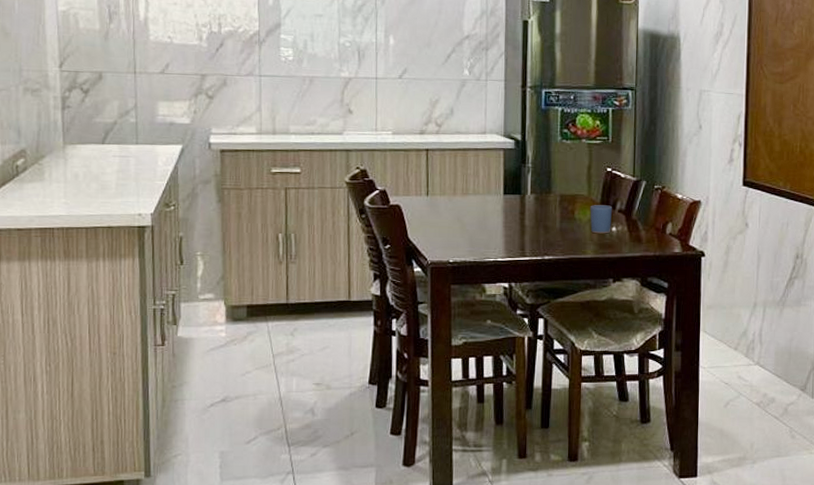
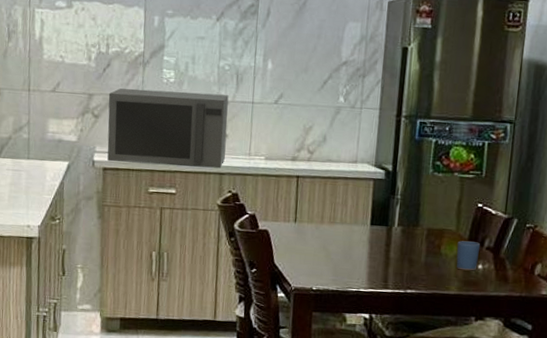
microwave: none [223,67,352,145] -> present [107,88,229,169]

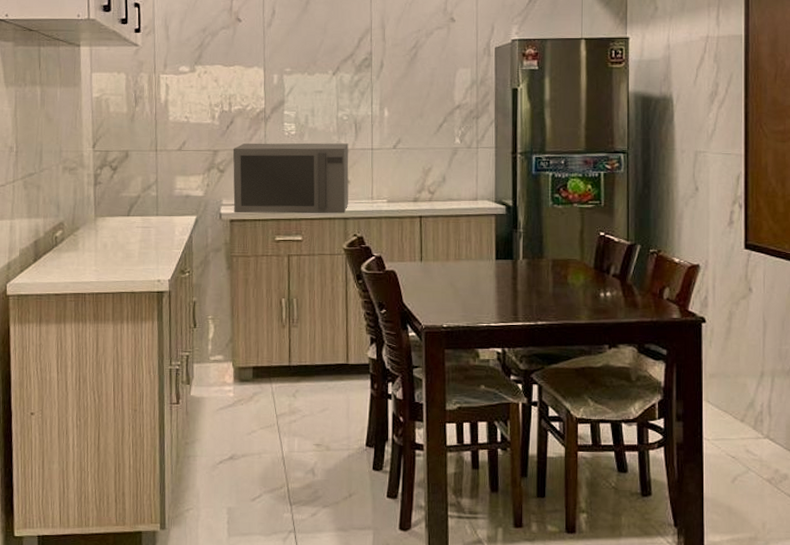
mug: present [456,241,480,271] -> none [583,269,606,299]

